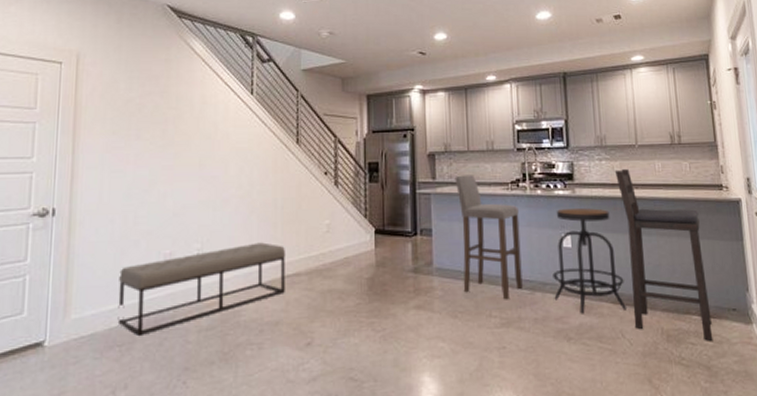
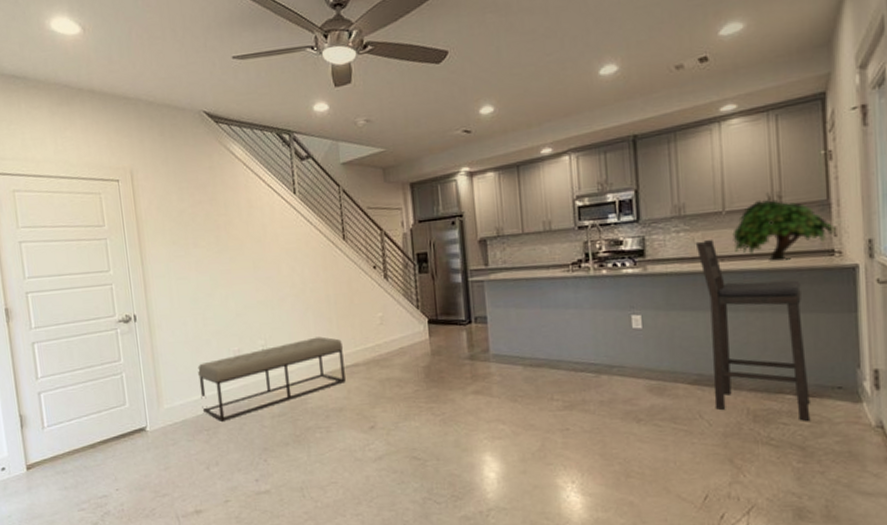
bar stool: present [454,175,523,300] -> none [509,258,587,384]
bar stool: present [553,208,628,314] -> none [620,285,707,396]
plant: none [644,137,722,193] -> present [732,199,836,262]

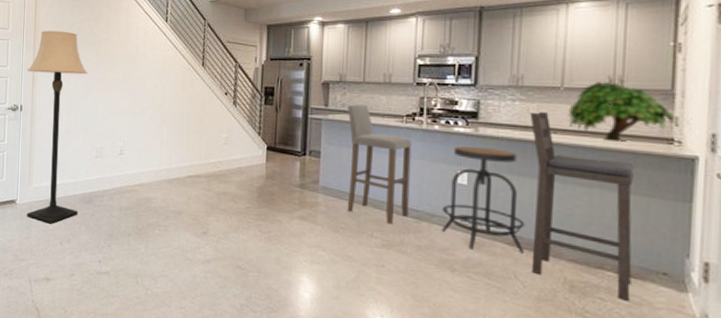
lamp: none [135,219,224,448] -> present [27,30,87,224]
bench: present [197,336,346,421] -> none [64,146,190,206]
bar stool: none [509,258,587,384] -> present [347,104,412,225]
bar stool: none [620,285,707,396] -> present [441,146,525,253]

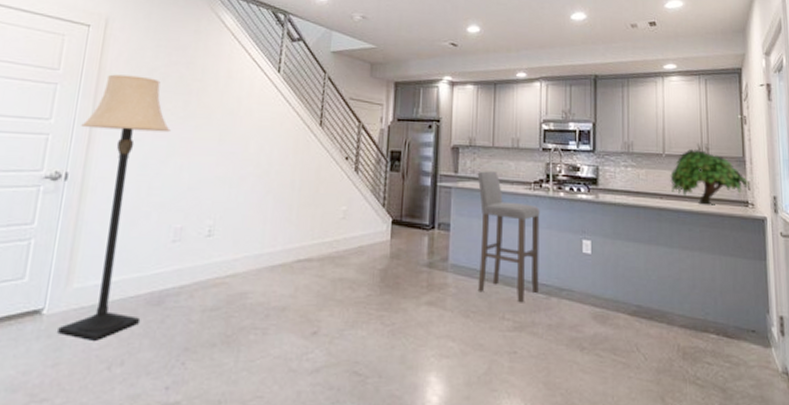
bar stool: present [441,146,525,253] -> none [570,214,644,324]
bar stool: present [529,112,634,301] -> none [640,178,730,362]

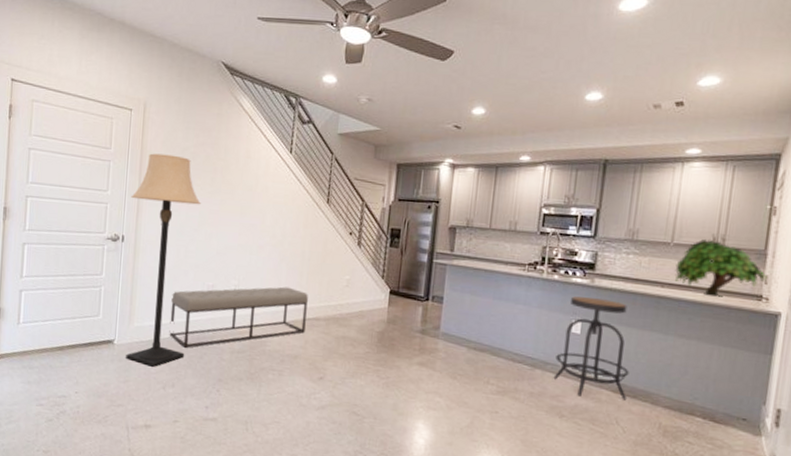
bench: none [120,224,300,310] -> present [169,286,309,348]
bar stool: present [477,171,540,303] -> none [465,250,532,372]
bar stool: none [570,214,644,324] -> present [553,296,630,400]

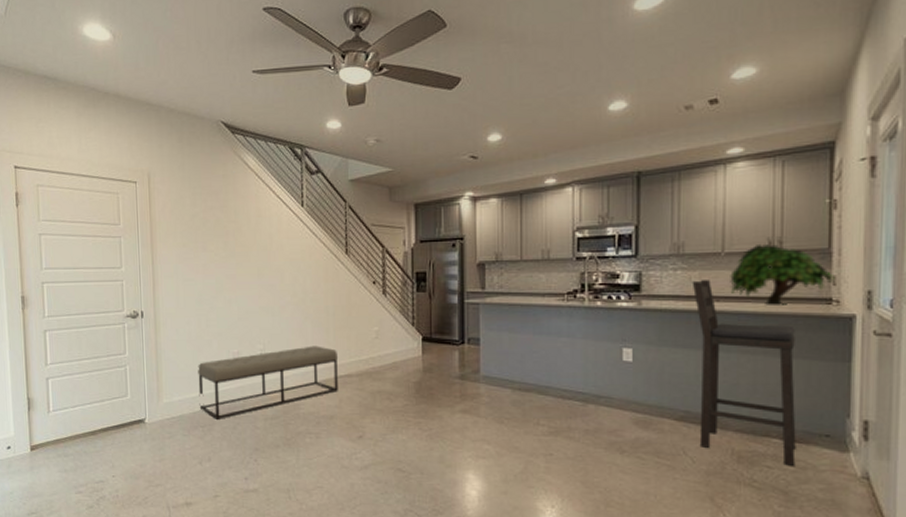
lamp: present [126,153,201,367] -> none [145,223,218,442]
bar stool: present [553,296,630,400] -> none [608,322,693,429]
bar stool: none [631,265,727,444] -> present [692,280,796,466]

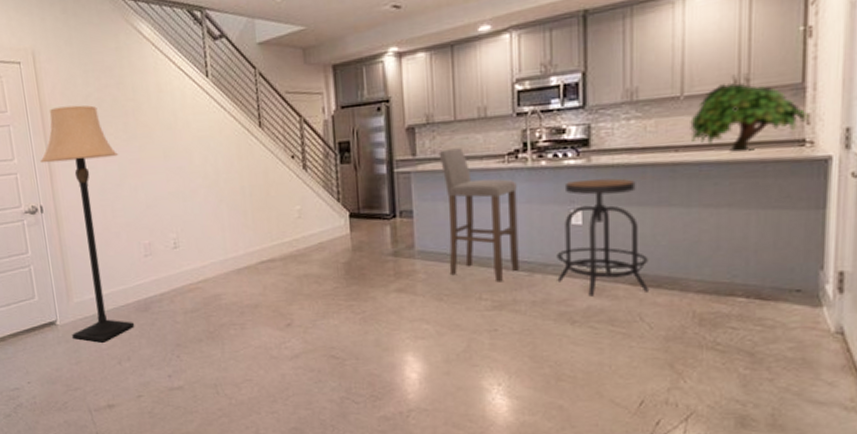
lamp: none [145,223,218,442] -> present [40,105,135,343]
bench: present [198,346,339,419] -> none [107,230,261,316]
bar stool: none [505,285,574,410] -> present [438,148,519,283]
bar stool: none [608,322,693,429] -> present [557,178,650,297]
bar stool: present [692,280,796,466] -> none [647,128,764,326]

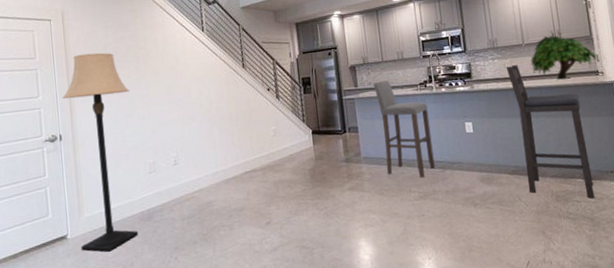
bar stool: present [557,178,650,297] -> none [459,99,522,185]
bar stool: none [647,128,764,326] -> present [506,65,595,198]

